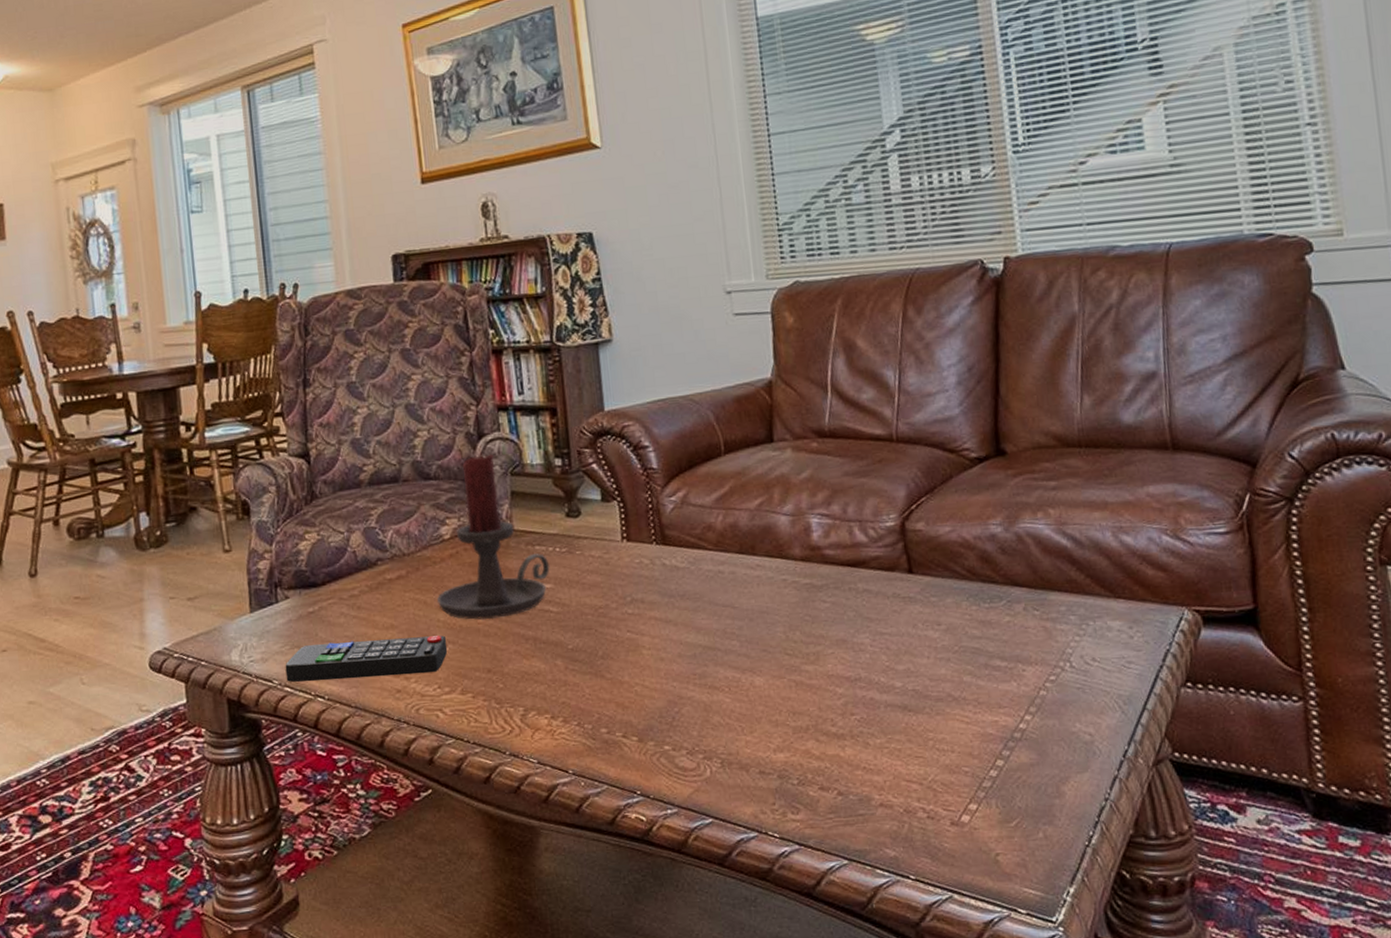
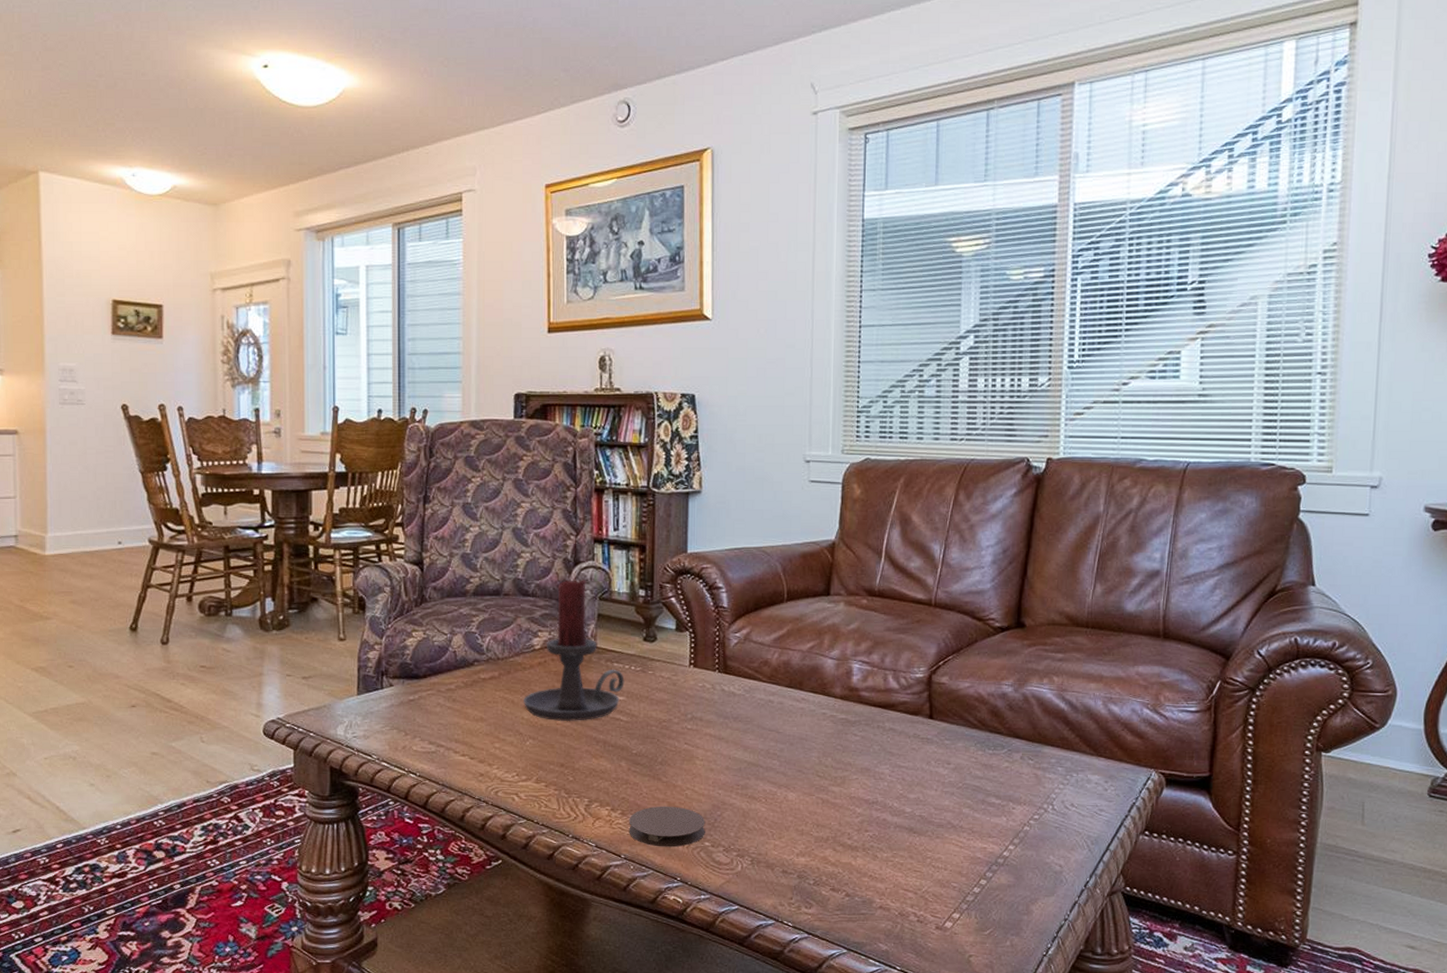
remote control: present [285,635,448,682] -> none [384,728,528,762]
coaster: none [572,706,663,757] -> present [629,806,705,847]

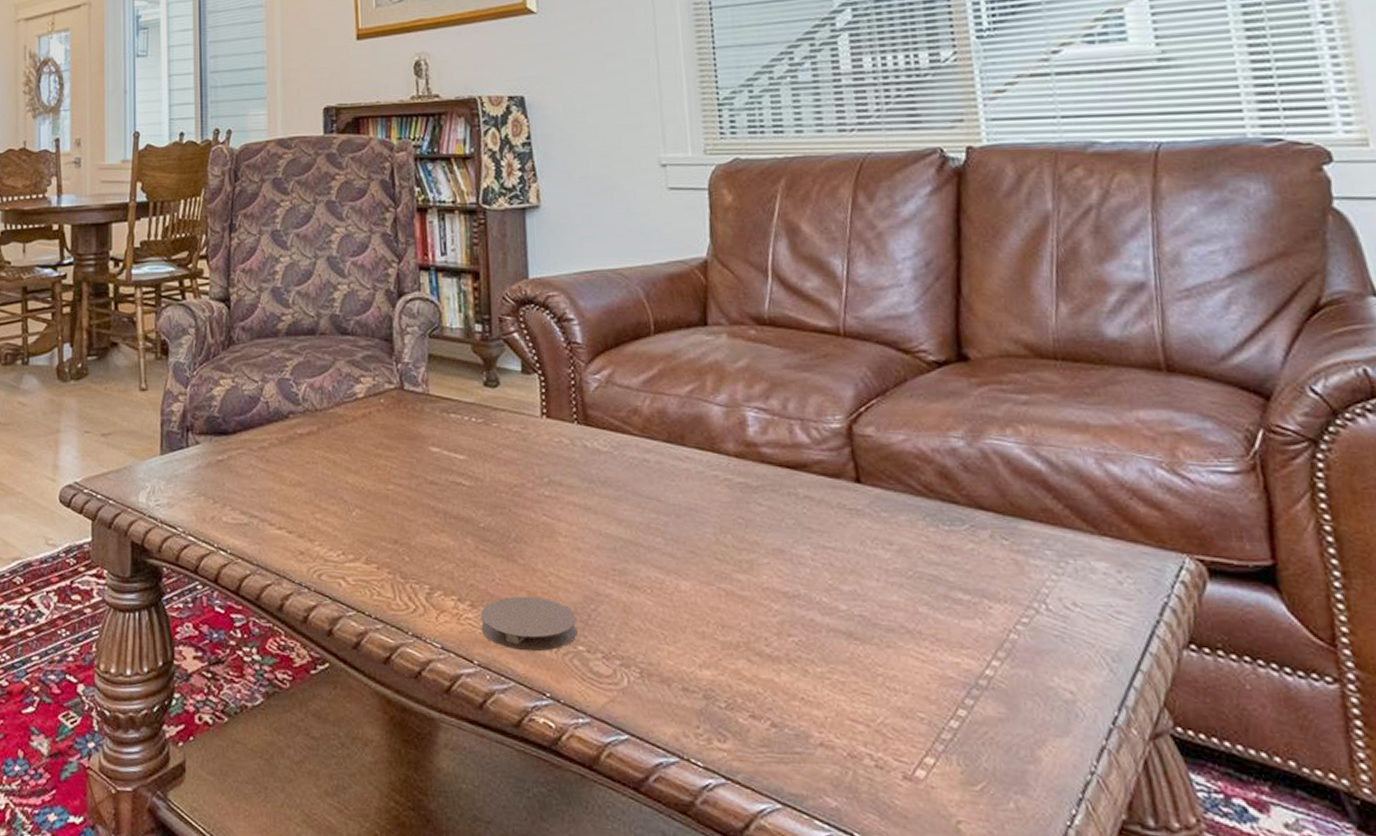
candle holder: present [524,578,625,722] -> none [347,313,465,487]

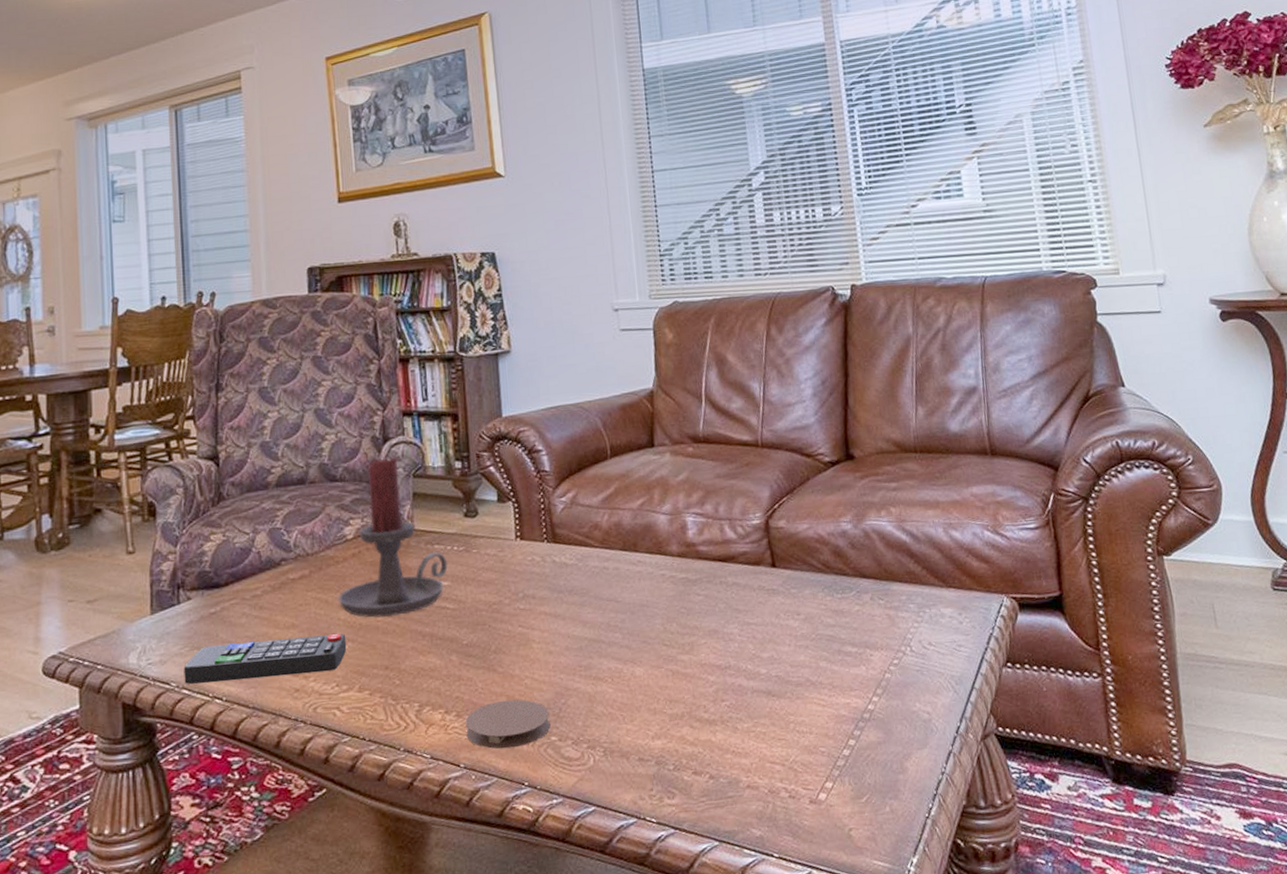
remote control: none [190,494,354,538] -> present [183,634,347,684]
candle holder: none [347,313,465,487] -> present [339,457,448,618]

